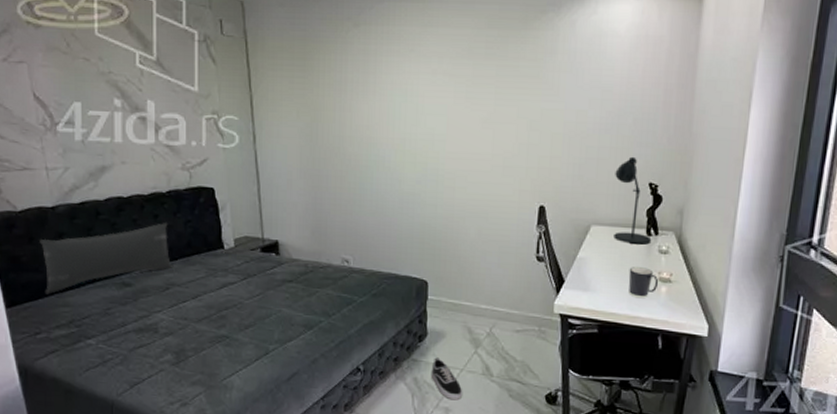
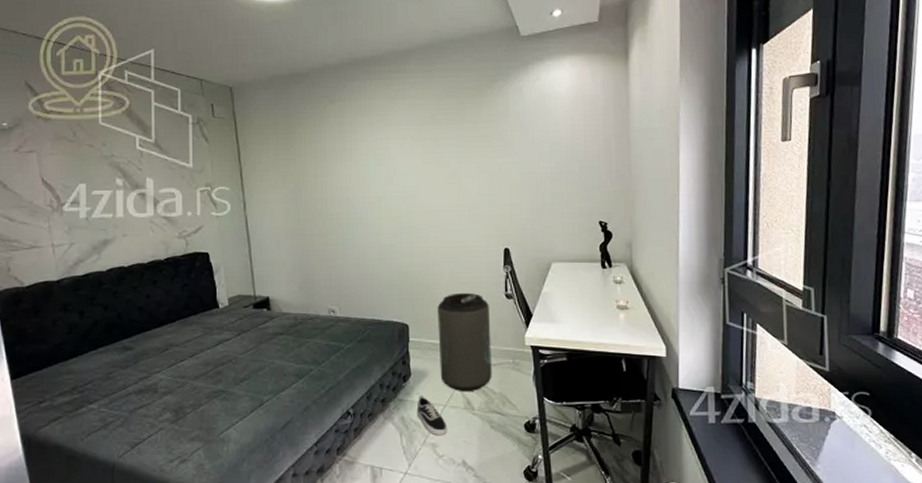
pillow: present [39,223,172,295] -> none [45,288,171,364]
trash bin: none [459,251,518,357] -> present [437,292,492,391]
desk lamp: present [614,156,652,245] -> none [568,199,607,277]
mug: present [628,267,659,299] -> none [589,297,617,326]

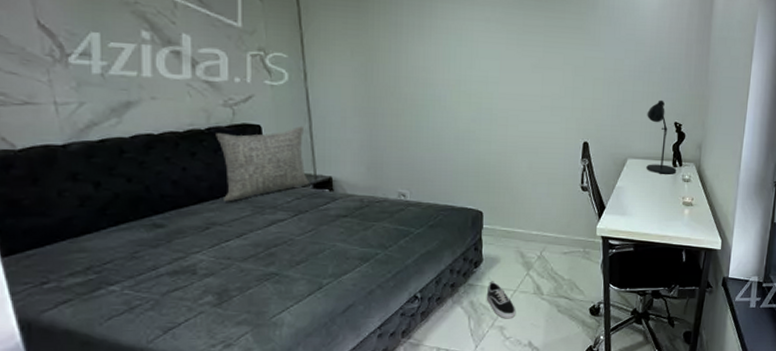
pillow: none [172,252,250,325] -> present [216,127,309,202]
trash bin: present [437,292,492,391] -> none [512,182,565,277]
desk lamp: none [568,199,607,277] -> present [646,100,677,174]

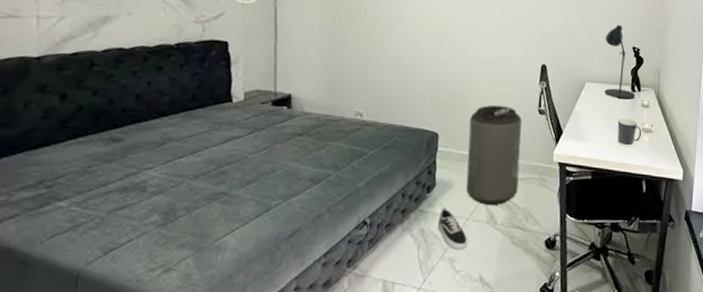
pillow: present [216,127,309,202] -> none [183,44,269,117]
trash bin: none [512,182,565,277] -> present [466,104,522,205]
mug: none [658,193,683,220] -> present [617,119,642,147]

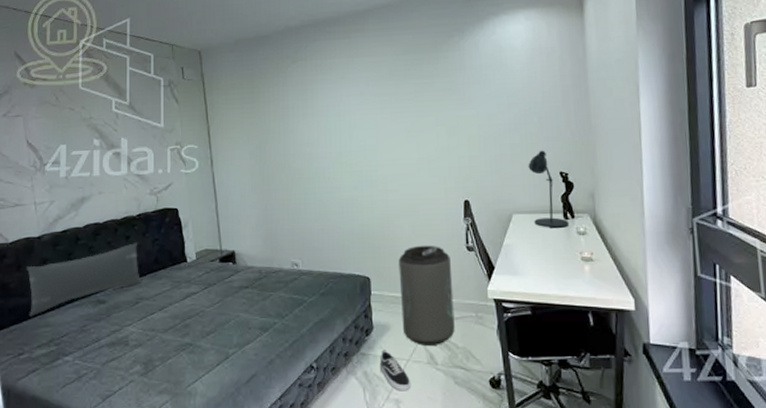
pillow: none [13,75,173,152] -> present [26,243,142,317]
mug: present [617,119,642,147] -> none [552,249,582,279]

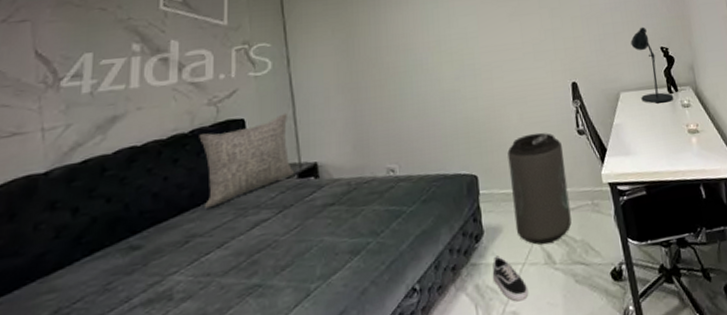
pillow: present [26,243,142,317] -> none [23,166,194,283]
pillow: none [144,207,216,278] -> present [199,114,294,209]

